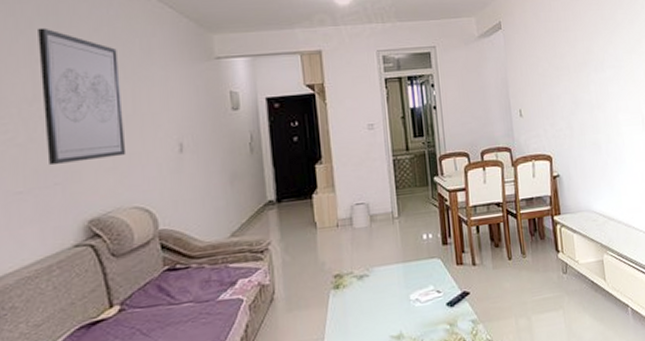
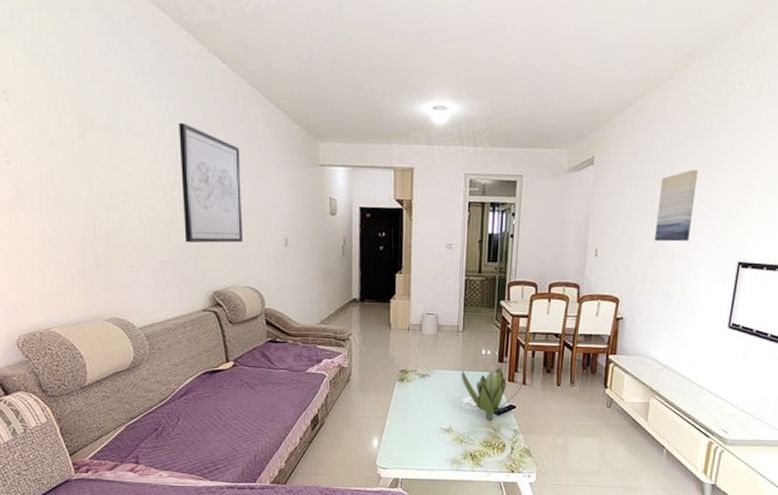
decorative plant: none [405,251,473,316] -> present [462,367,524,421]
wall art: none [565,25,603,94] -> present [654,169,699,242]

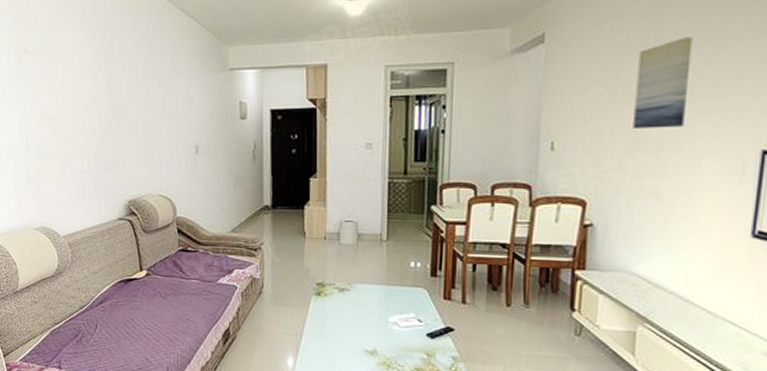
wall art: present [179,122,244,243] -> none [99,40,156,154]
decorative plant: present [462,367,524,421] -> none [387,281,463,345]

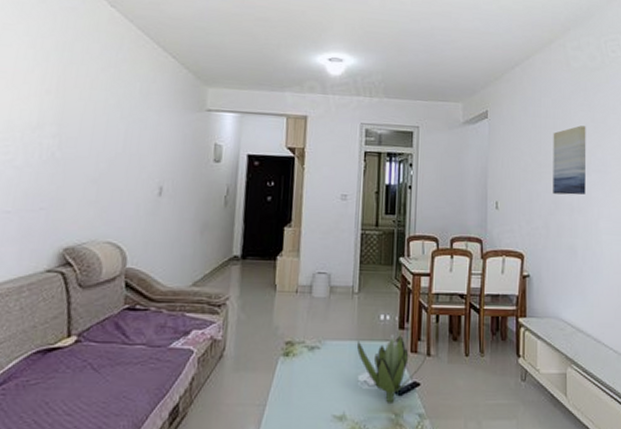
decorative plant: none [387,281,463,345] -> present [357,335,428,403]

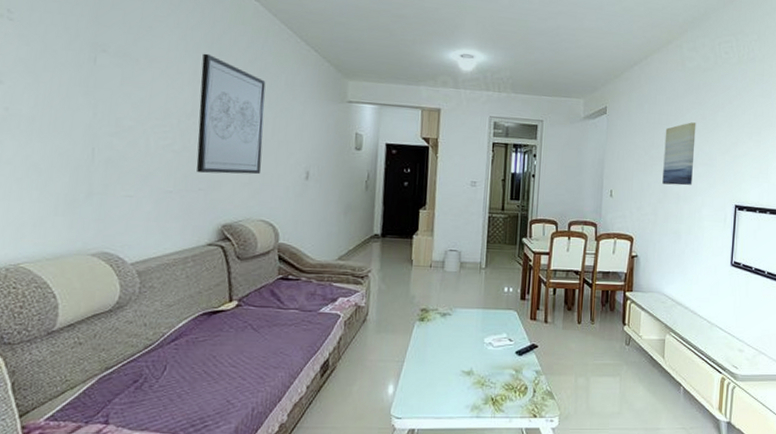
wall art: none [39,61,119,191] -> present [196,53,266,175]
decorative plant: present [357,335,428,403] -> none [484,305,545,362]

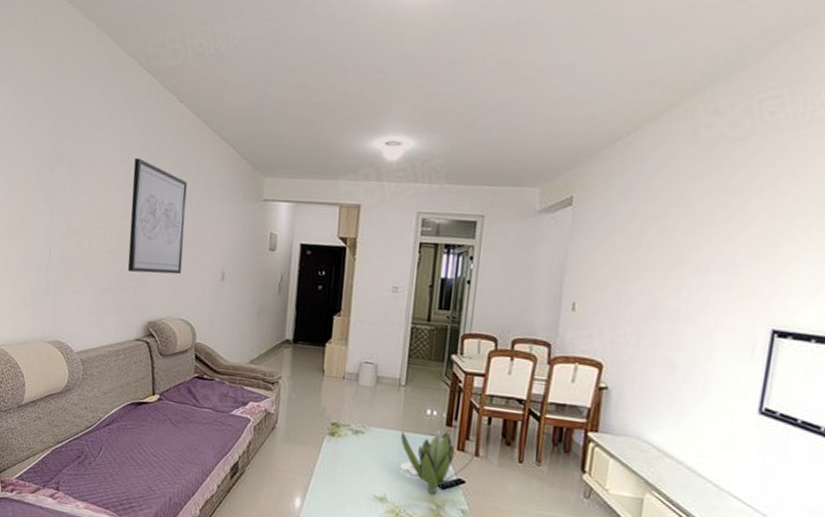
decorative plant: none [484,305,545,362] -> present [401,430,476,495]
wall art: present [662,122,696,186] -> none [652,214,713,300]

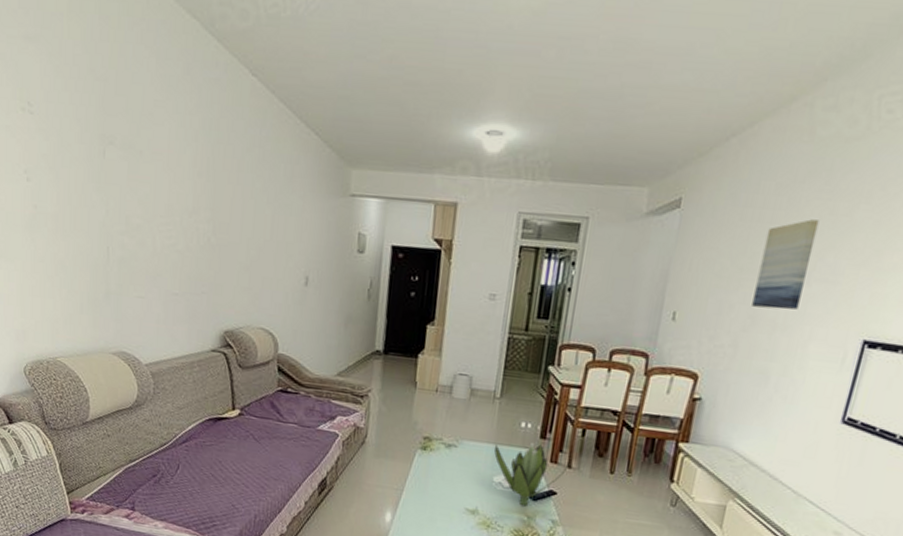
wall art: present [128,157,188,275] -> none [199,141,264,279]
wall art: none [652,214,713,300] -> present [752,219,820,310]

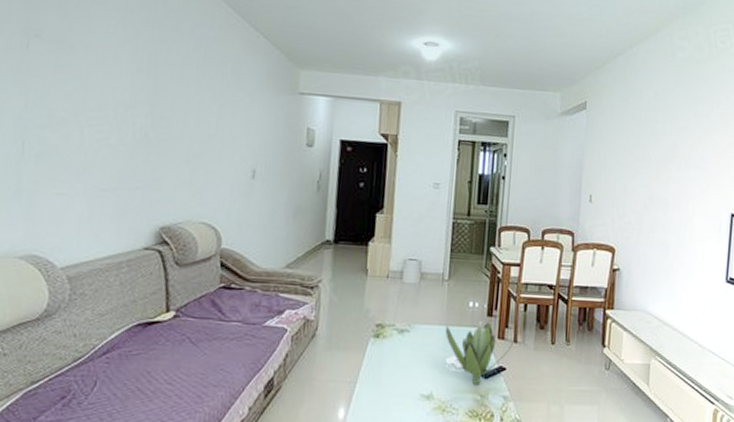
wall art: present [752,219,820,310] -> none [649,119,688,191]

